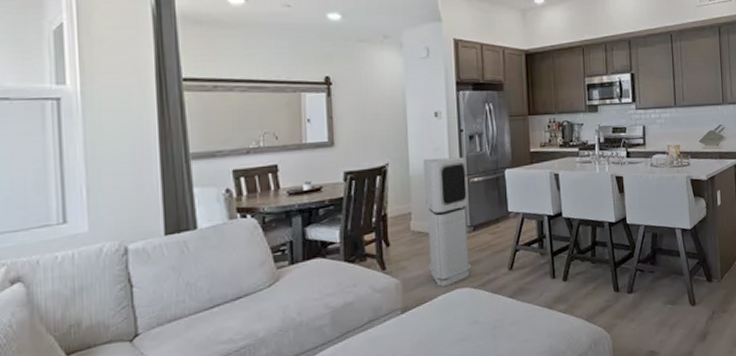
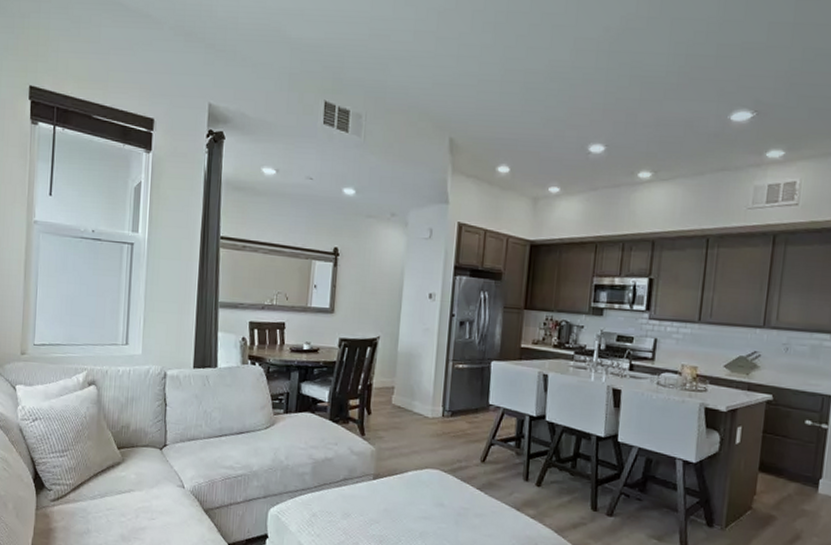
air purifier: present [422,157,472,287] -> none [403,338,454,464]

